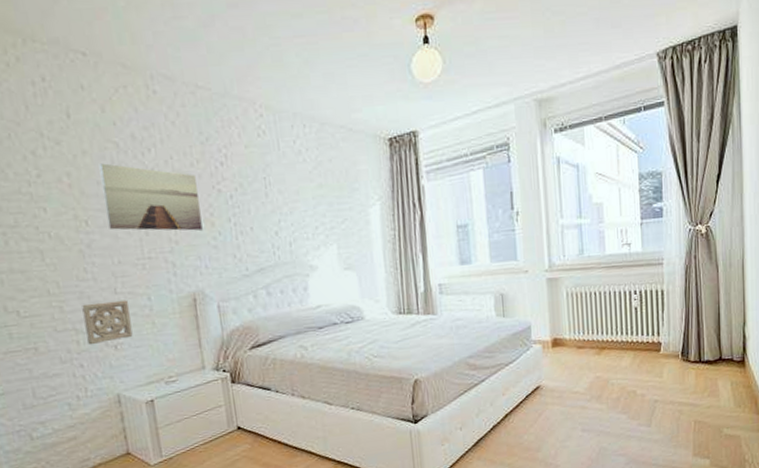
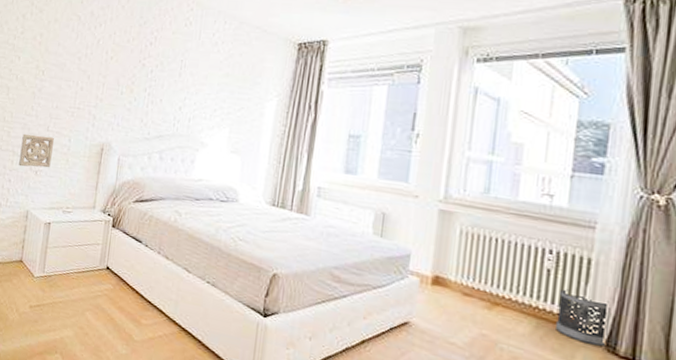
wall art: present [98,163,203,231] -> none [57,30,129,94]
wastebasket: none [646,320,682,360] -> present [556,289,610,346]

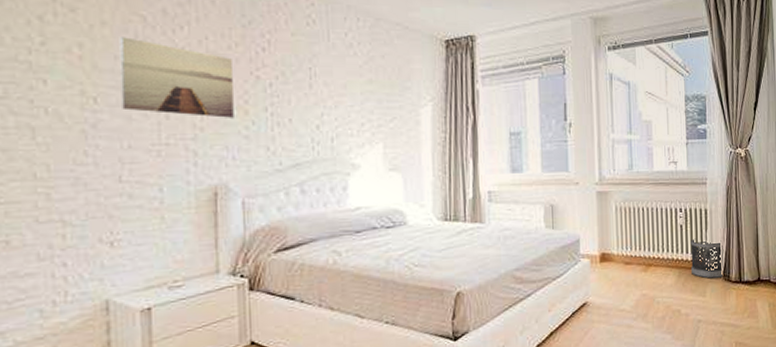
wall ornament: present [19,133,54,168] -> none [75,189,135,241]
wall art: none [57,30,129,94] -> present [119,37,234,118]

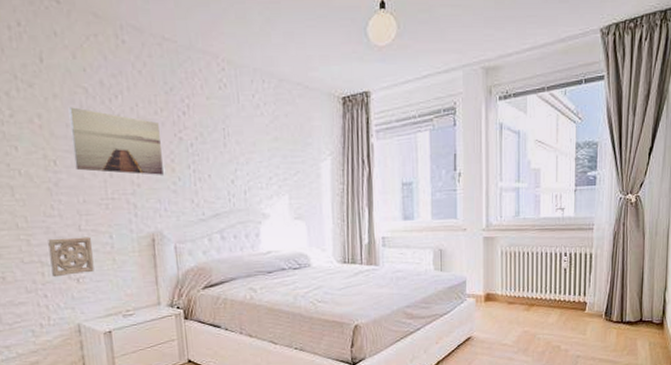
wall ornament: none [75,189,135,241] -> present [48,236,94,278]
wastebasket: present [690,238,723,279] -> none [573,281,606,318]

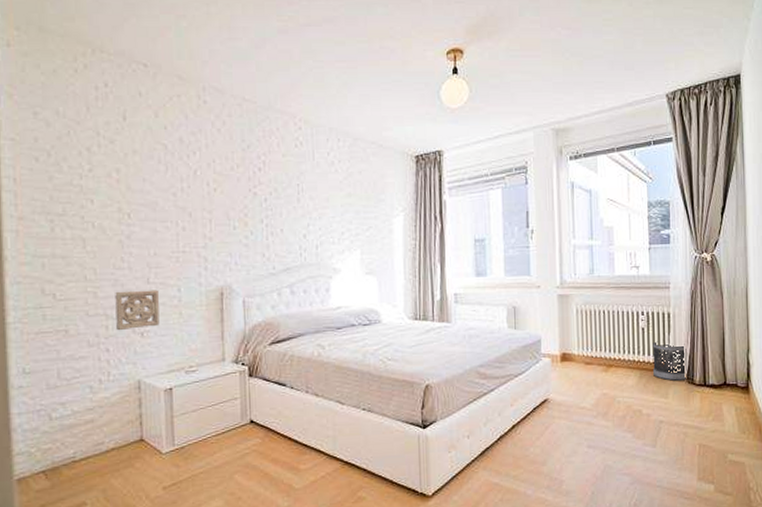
wall art: present [68,107,164,175] -> none [147,162,236,229]
wastebasket: none [573,281,606,318] -> present [653,341,687,381]

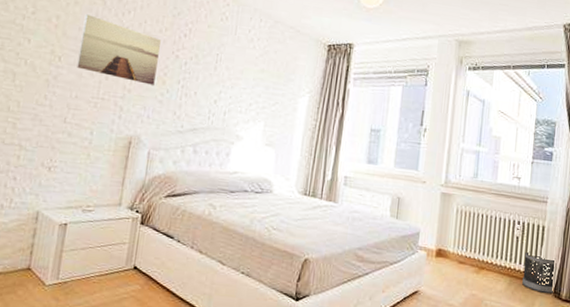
wall ornament: present [115,289,160,331] -> none [27,125,72,164]
wall art: none [147,162,236,229] -> present [77,14,161,85]

